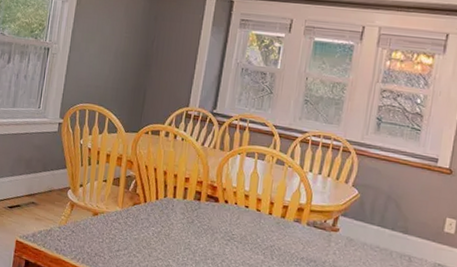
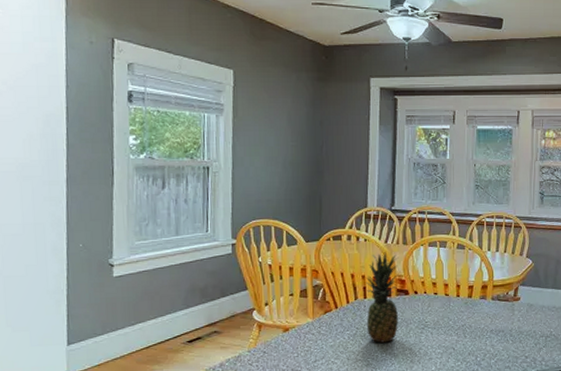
fruit: none [172,155,214,248] -> present [366,252,399,343]

